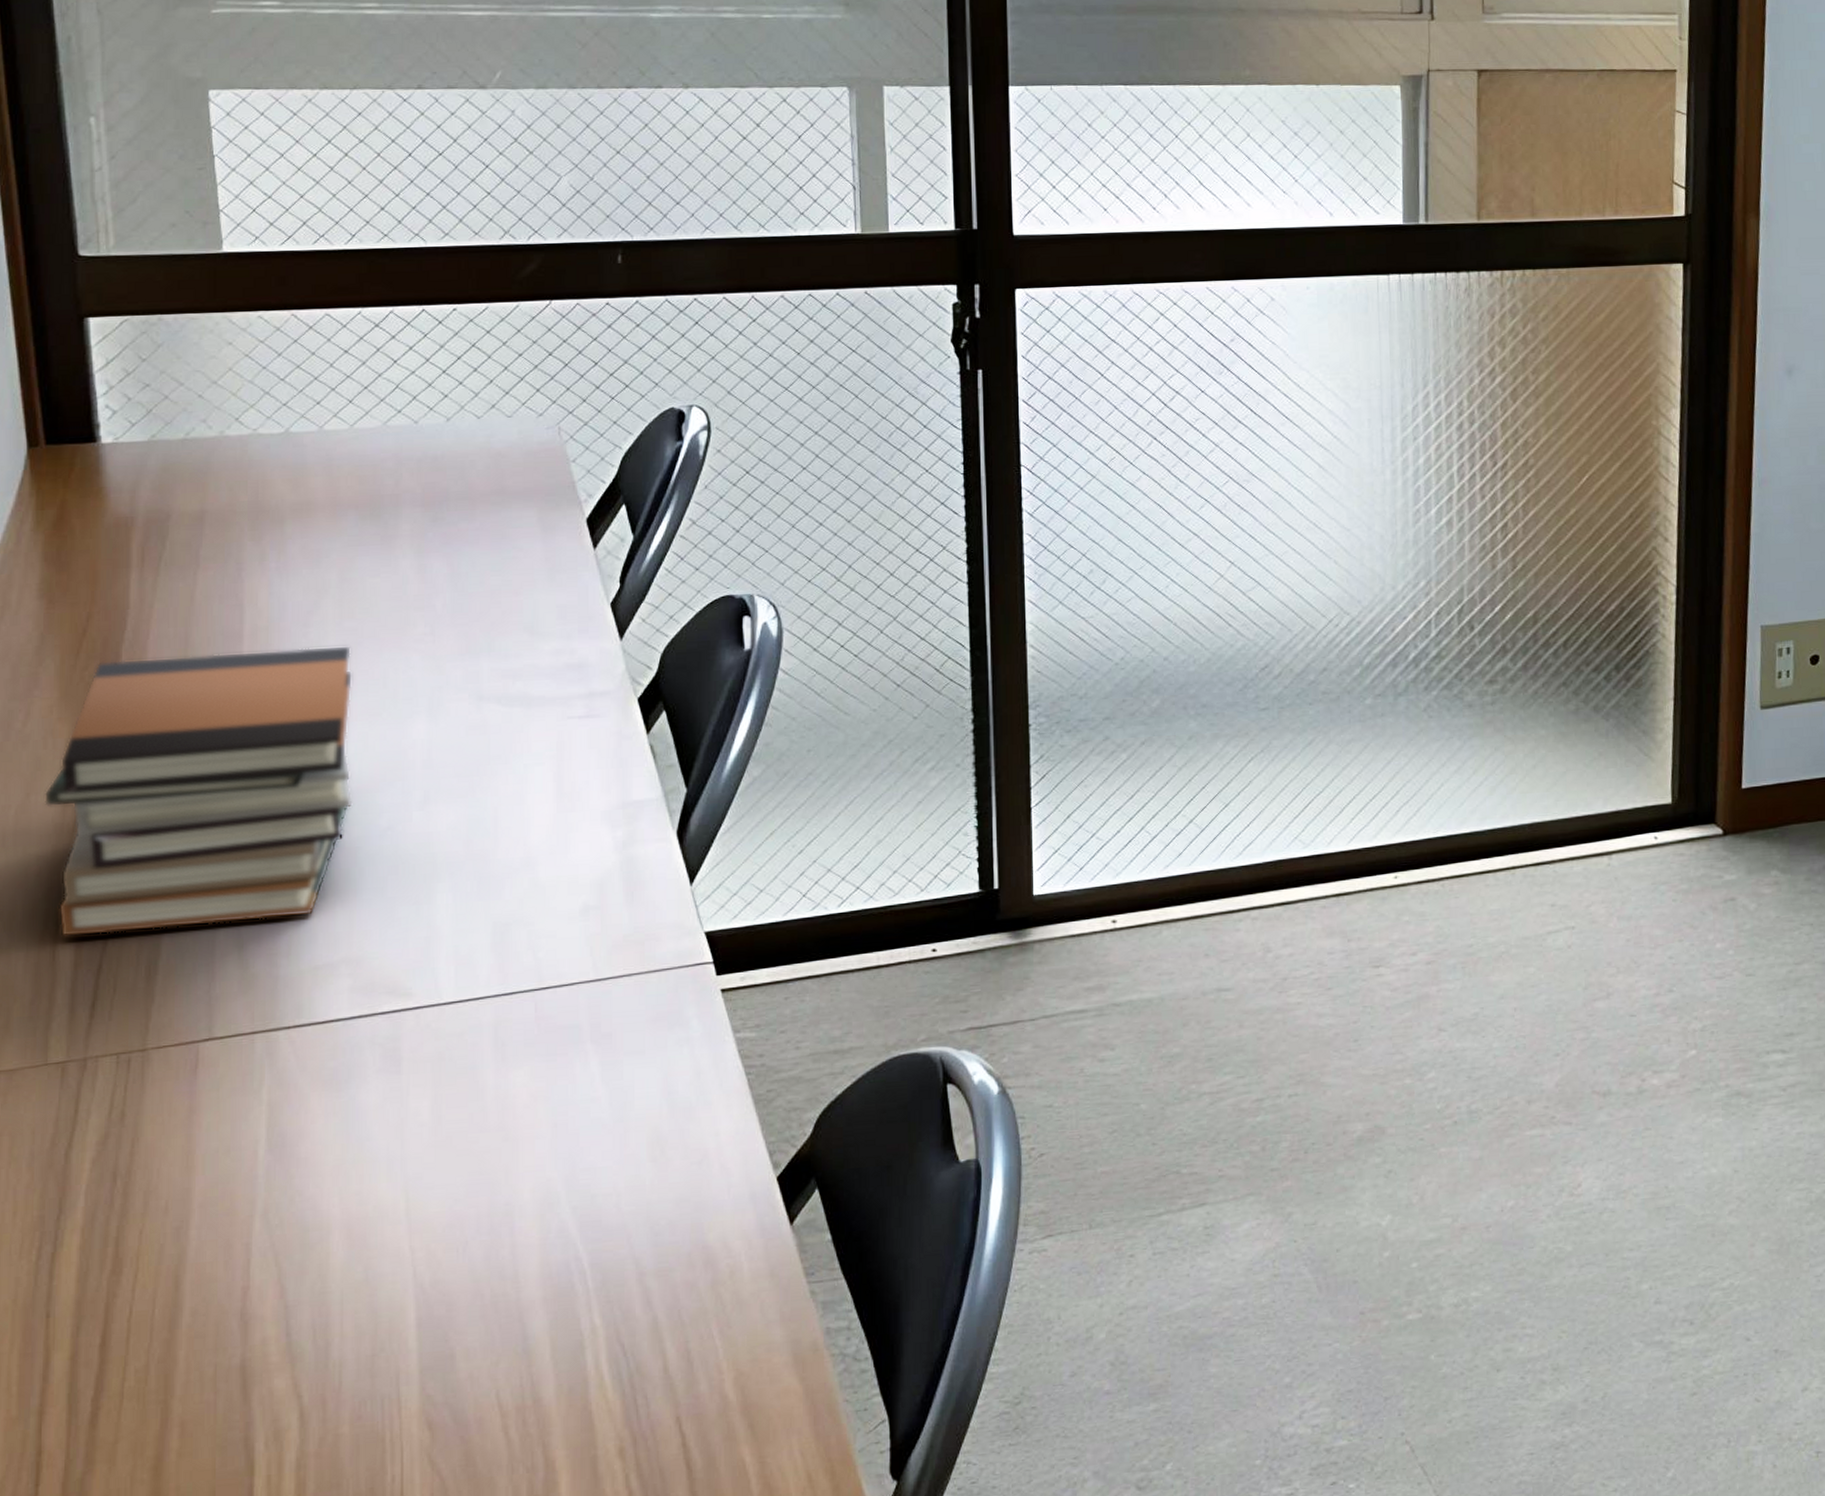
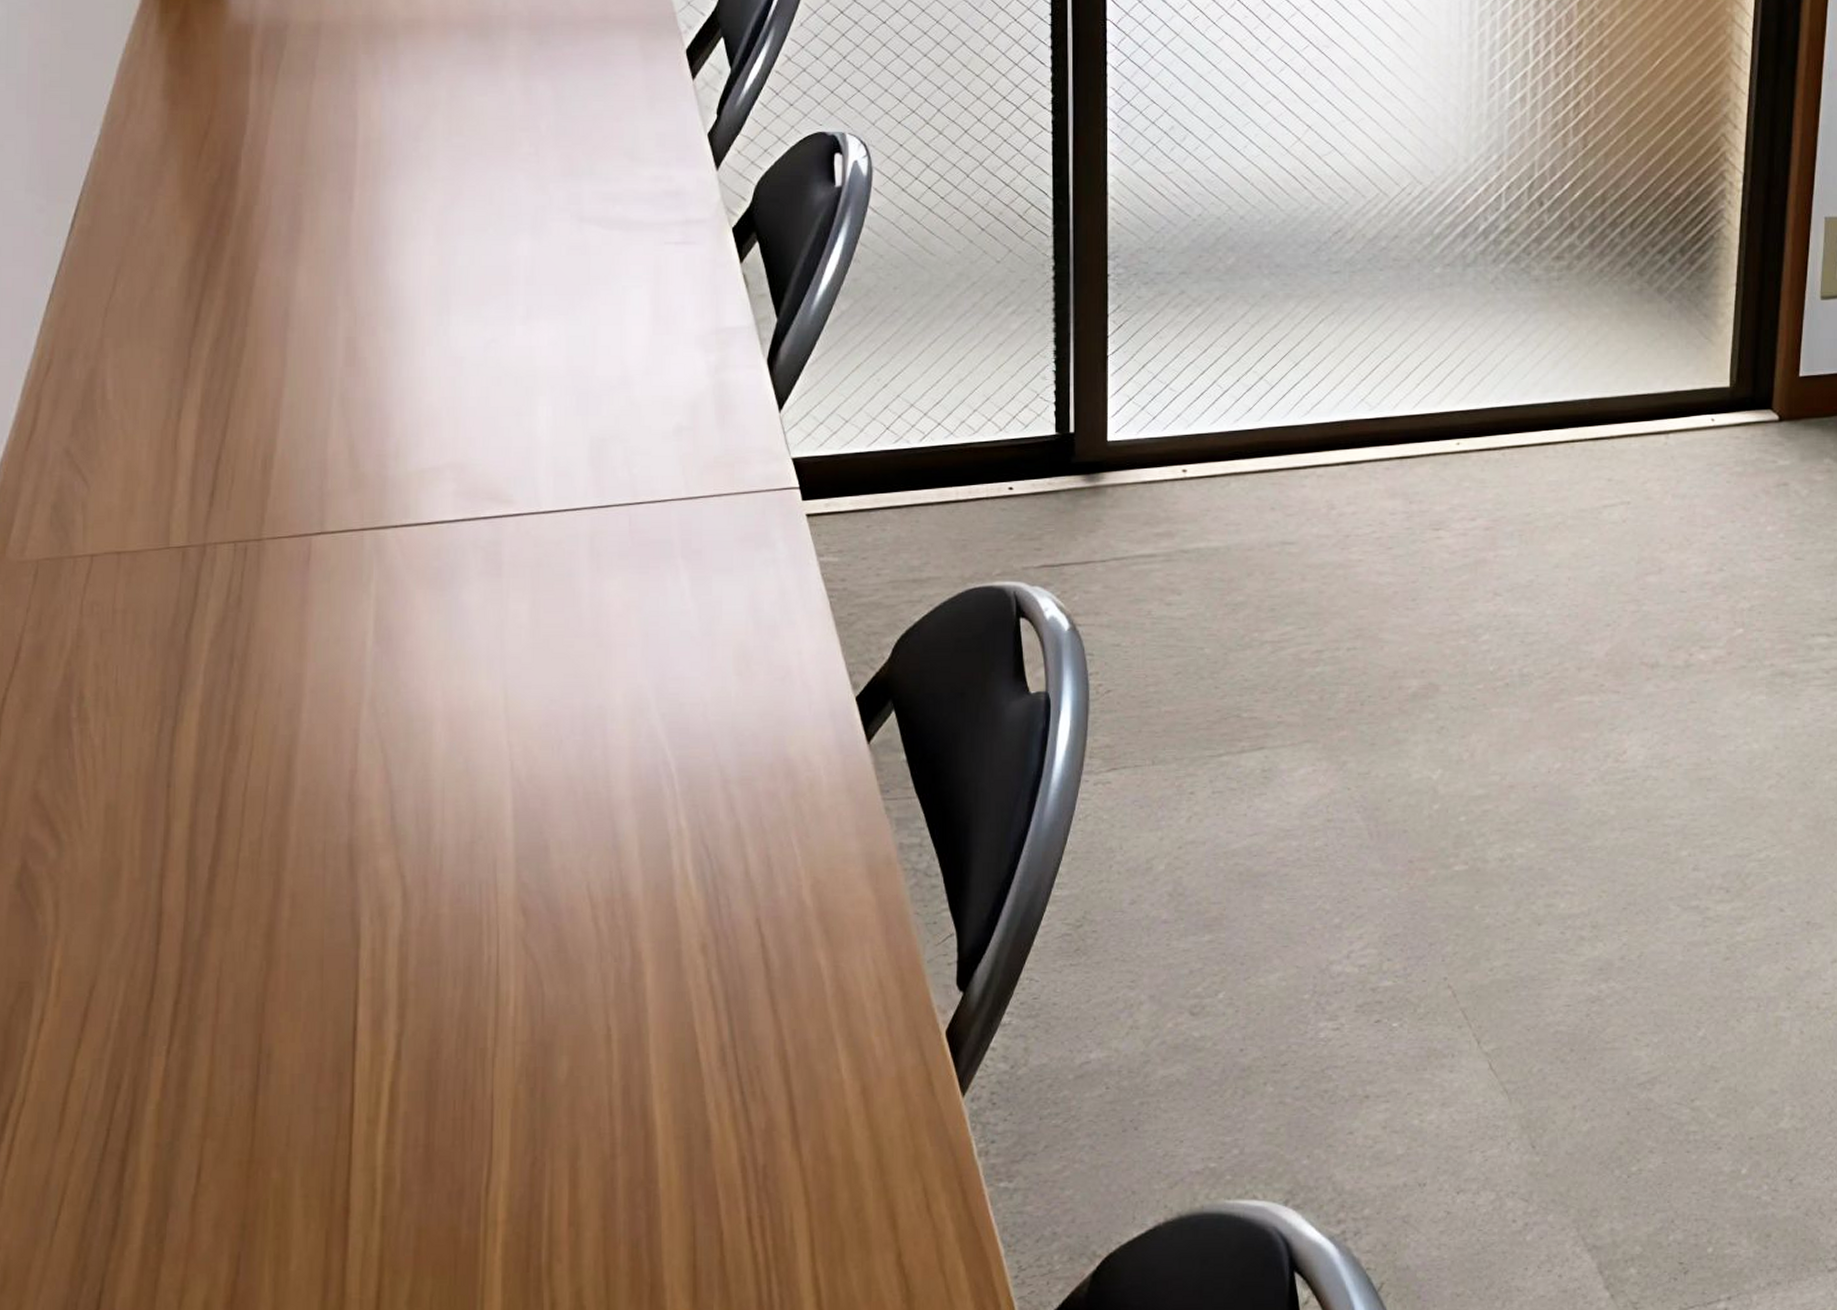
book stack: present [43,645,353,938] -> none [166,160,461,428]

